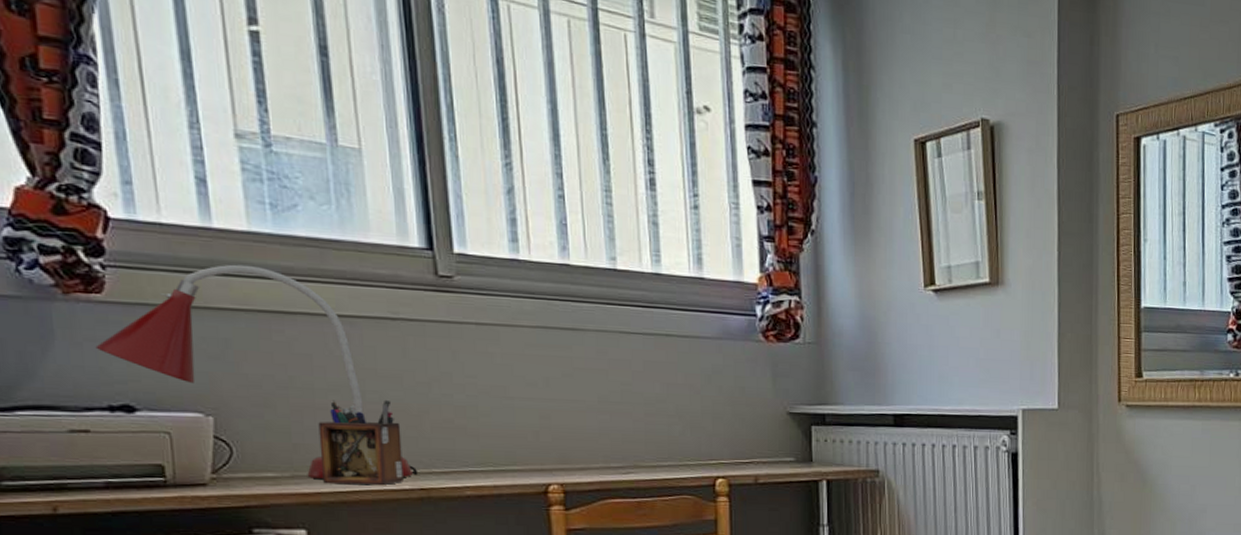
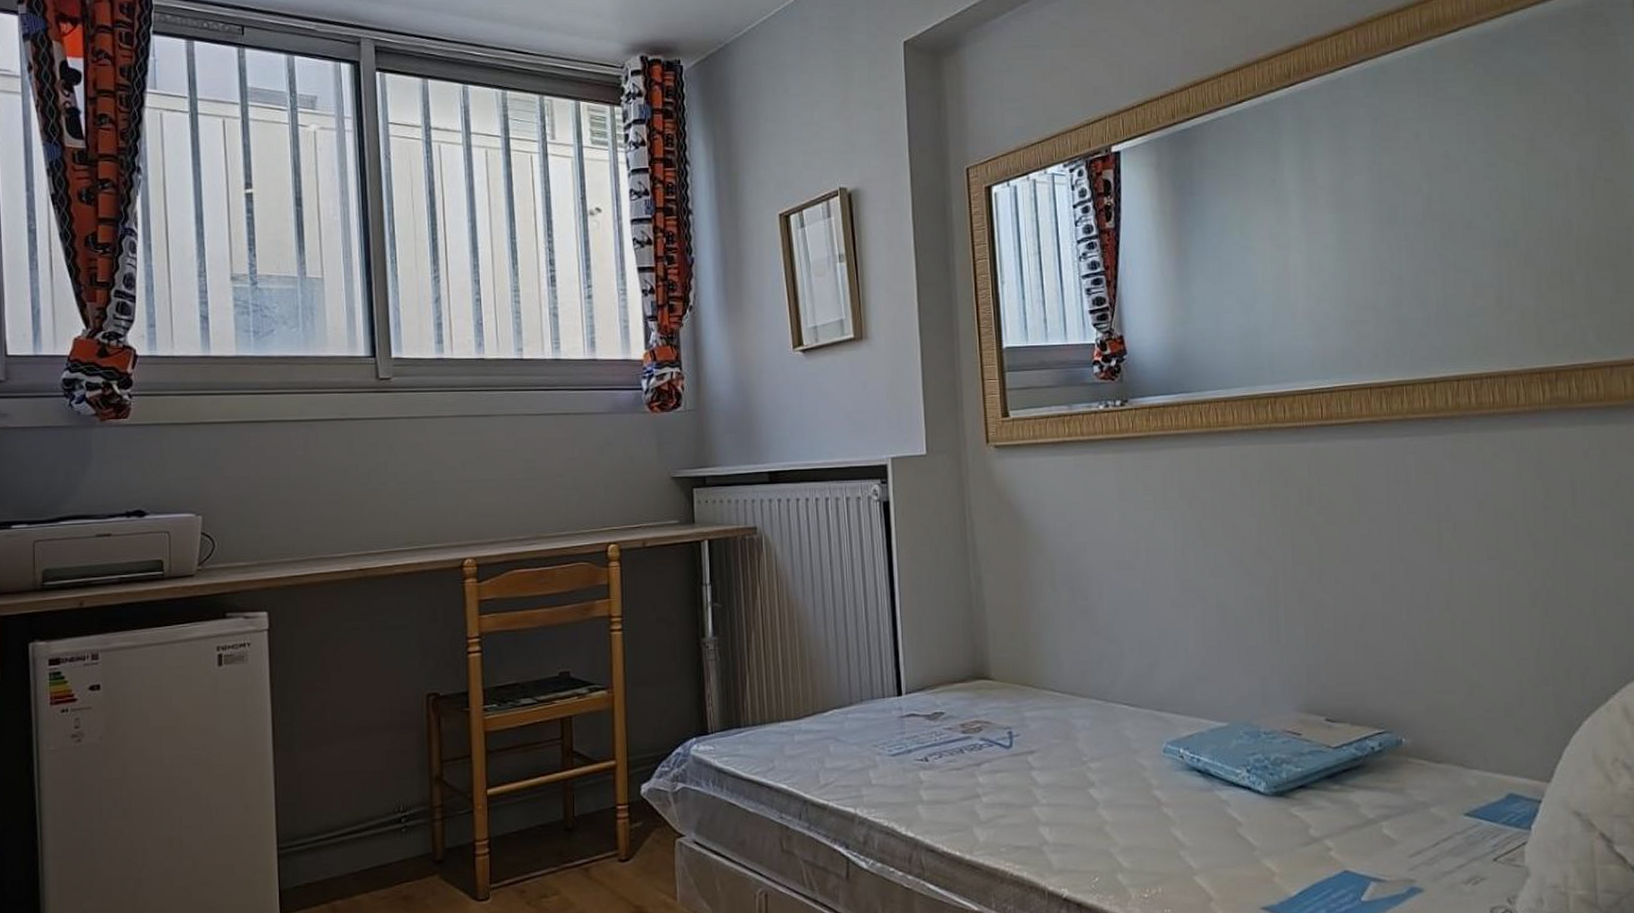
desk lamp: present [95,264,419,479] -> none [120,384,358,565]
desk organizer: present [318,399,403,485] -> none [281,491,346,570]

